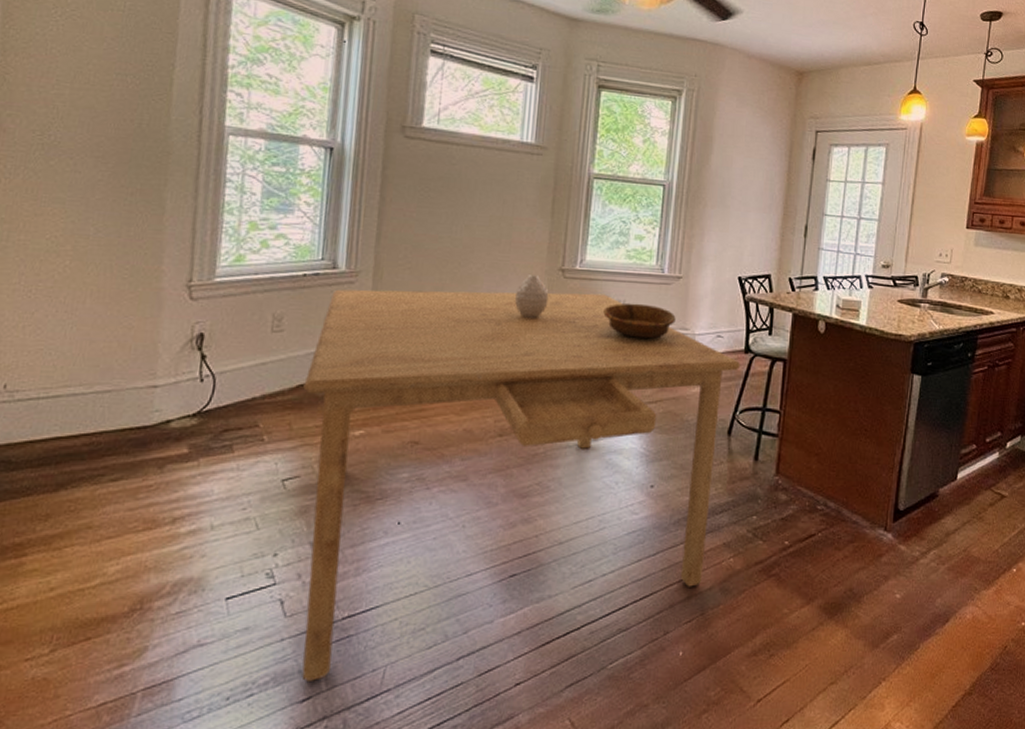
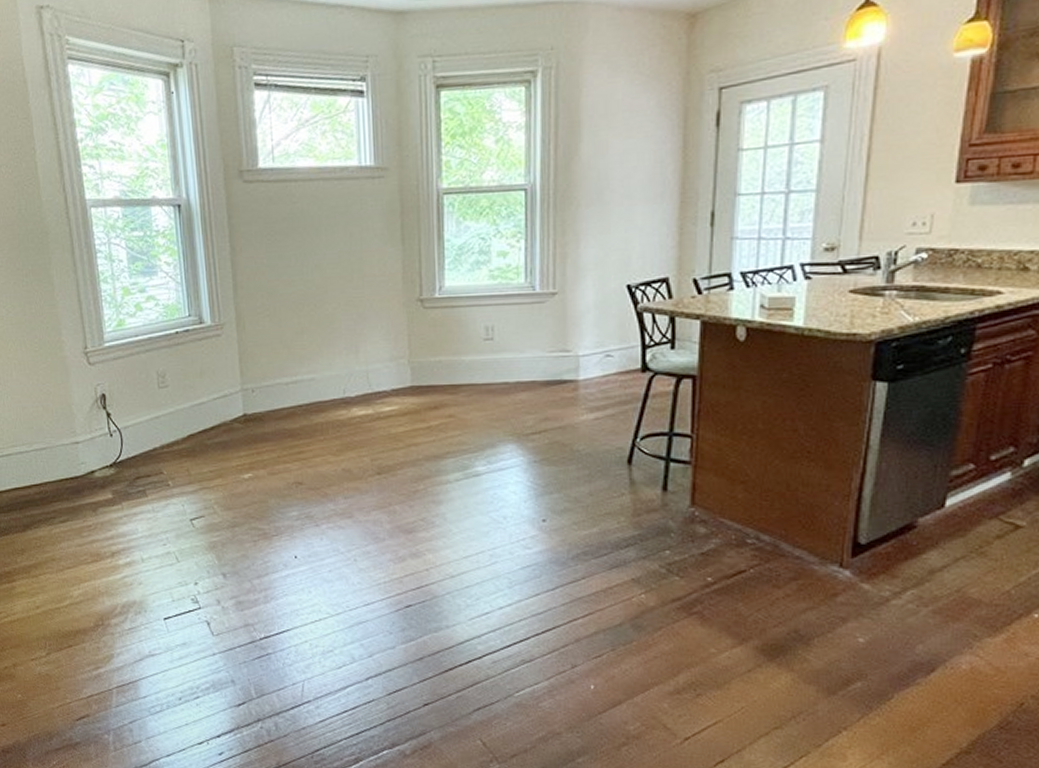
dining table: present [302,289,741,683] -> none [193,321,638,691]
vase: present [515,275,549,319] -> none [375,309,410,355]
decorative bowl: present [603,302,676,340] -> none [470,327,554,367]

